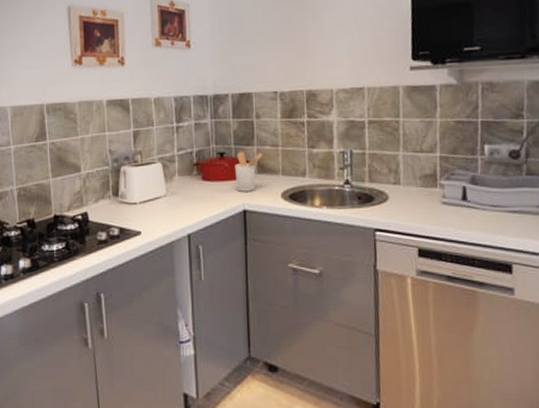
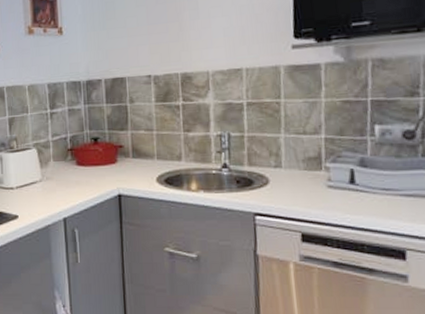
utensil holder: present [235,151,264,192] -> none [109,135,138,176]

